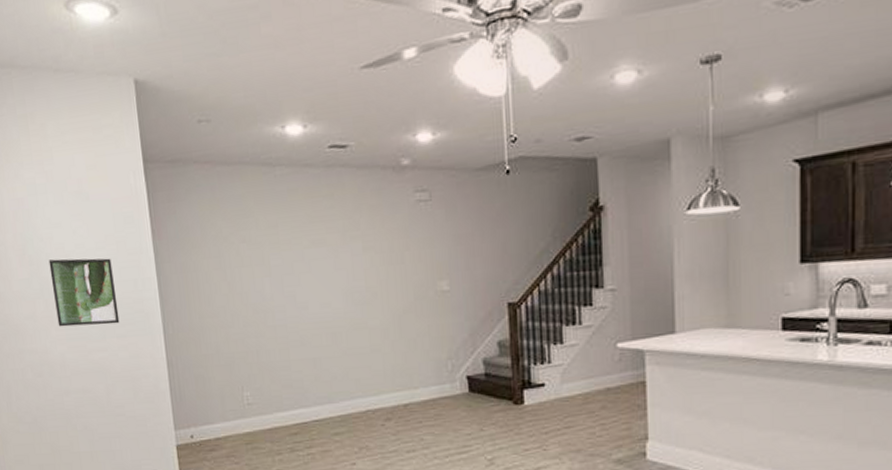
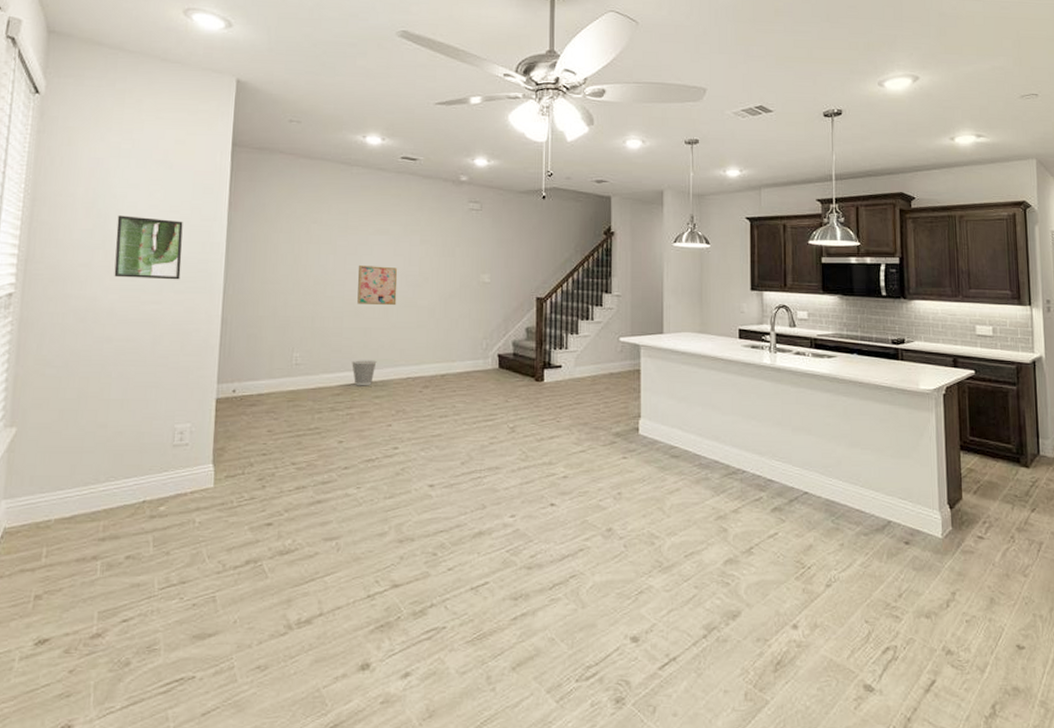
wall art: none [297,284,345,332] -> present [357,266,398,306]
wastebasket: none [305,393,332,424] -> present [352,360,377,386]

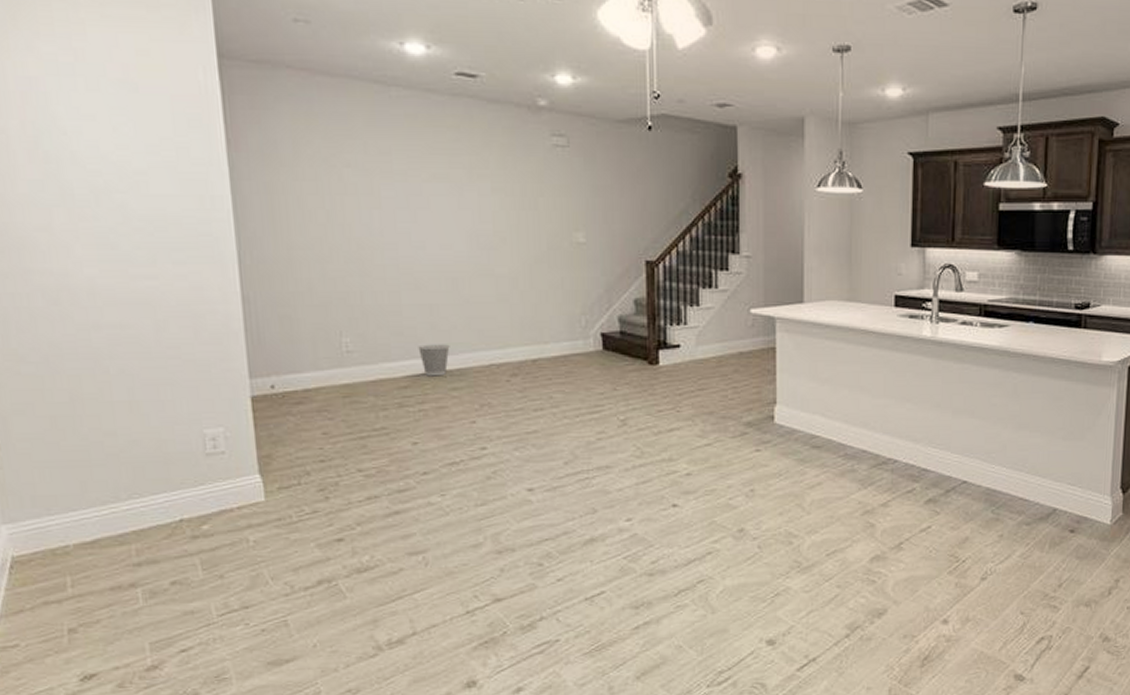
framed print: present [114,215,183,280] -> none [74,159,177,247]
wall art: present [357,266,398,306] -> none [412,224,468,275]

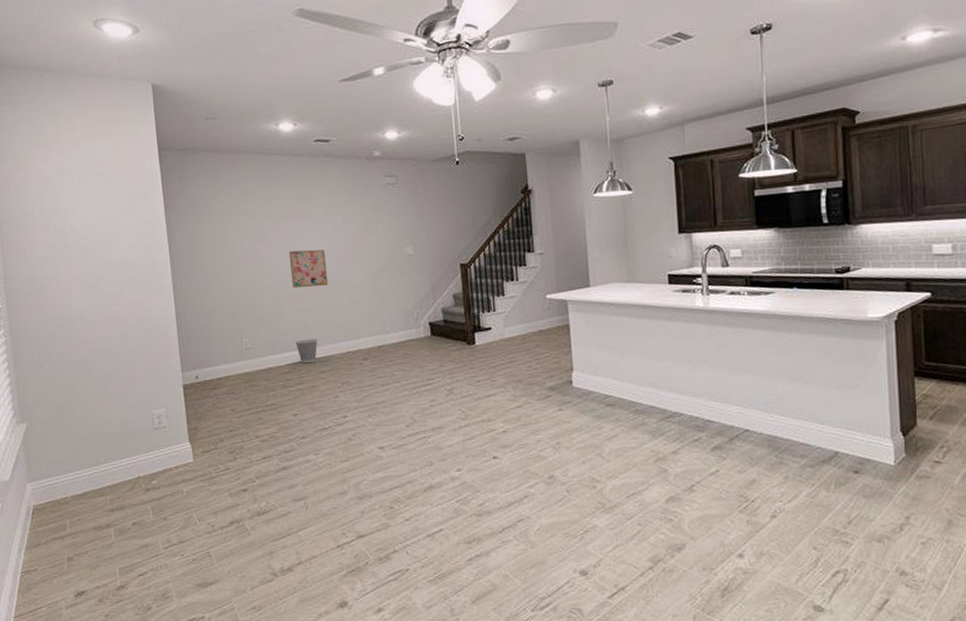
wall art: none [412,224,468,275] -> present [288,249,329,288]

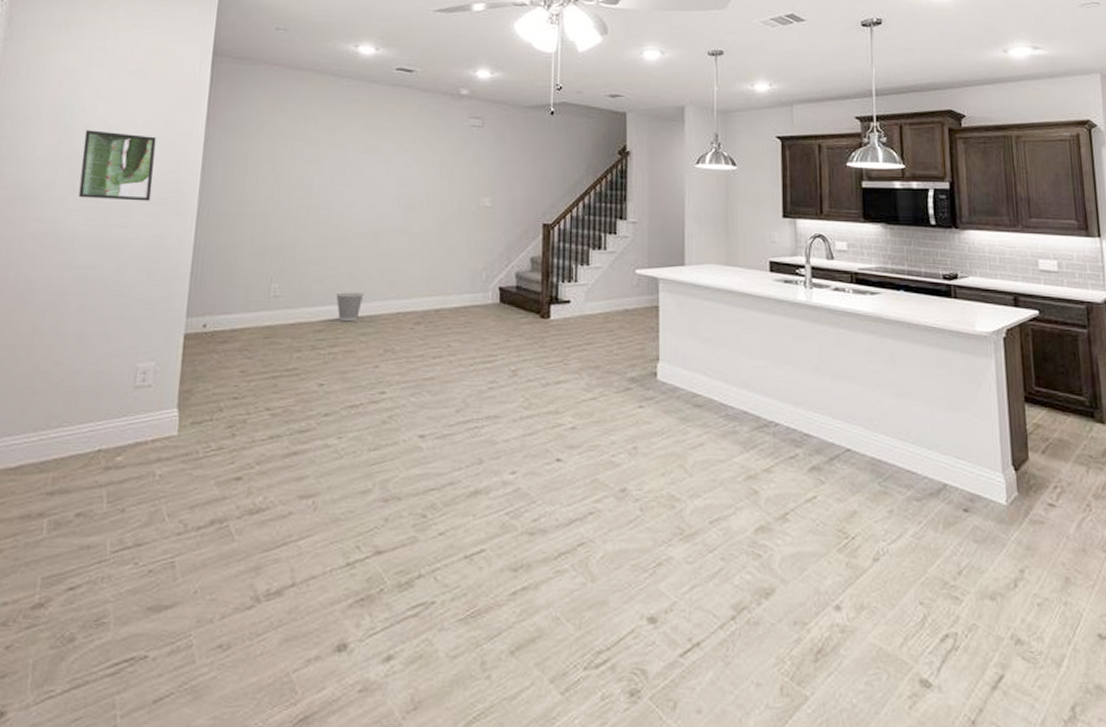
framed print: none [72,227,135,286] -> present [78,130,156,201]
wall art: present [288,249,329,288] -> none [344,187,390,232]

